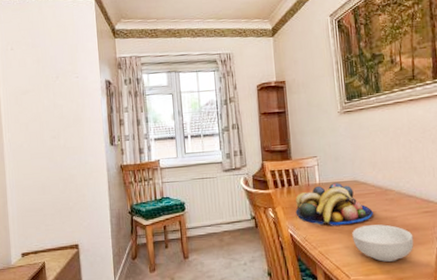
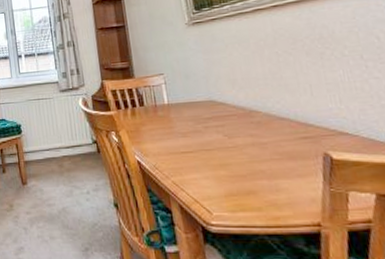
fruit bowl: present [295,183,373,226] -> none [141,103,236,153]
cereal bowl: present [352,224,414,262] -> none [211,152,292,196]

